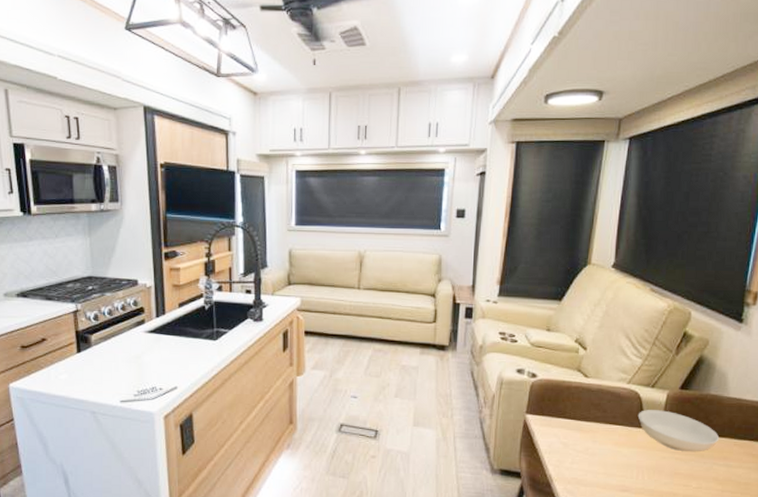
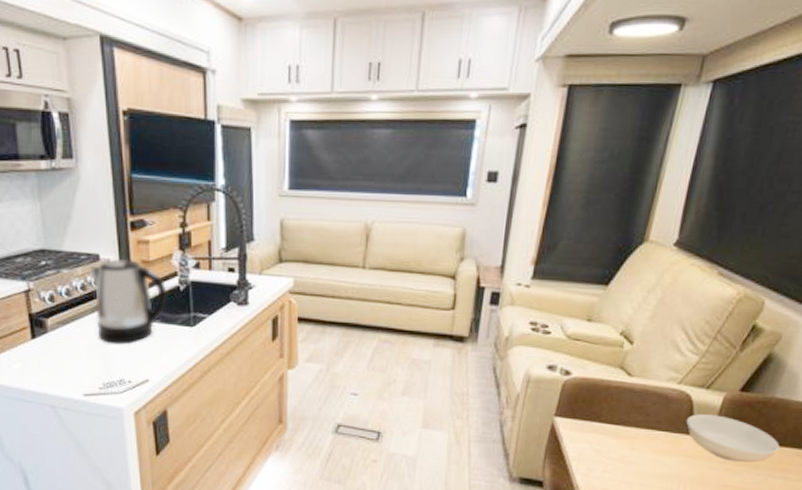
kettle: none [130,283,194,356] -> present [90,258,167,344]

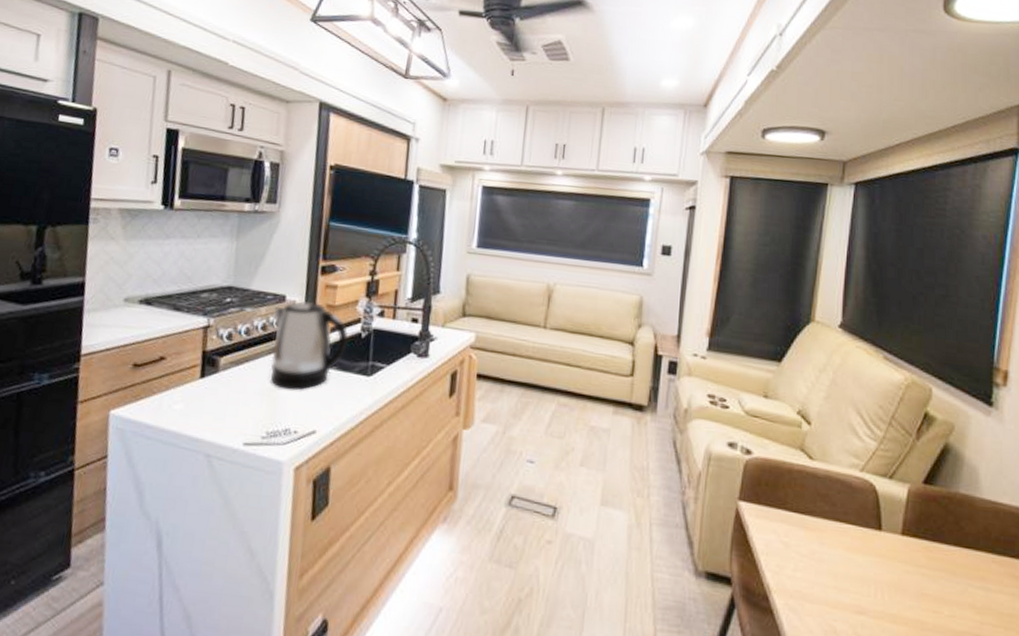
bowl: present [685,414,780,463] -> none [873,507,974,568]

